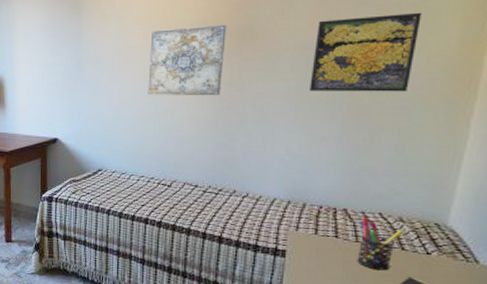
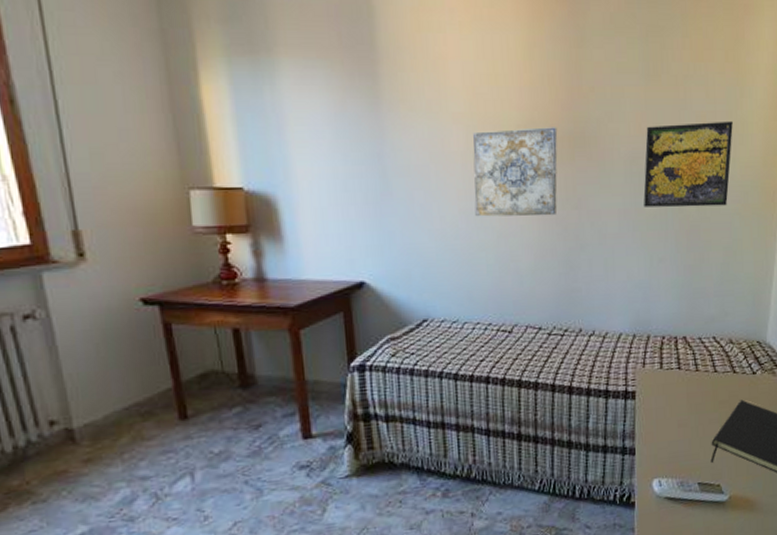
pen holder: present [357,216,404,271] -> none [698,342,734,398]

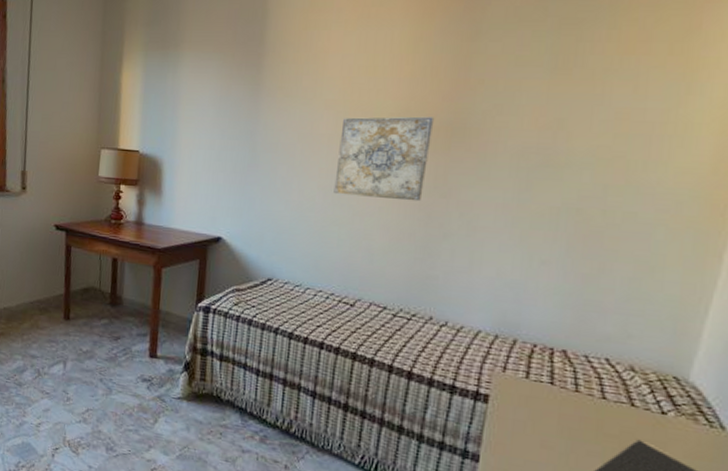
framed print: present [643,120,733,208] -> none [529,120,670,214]

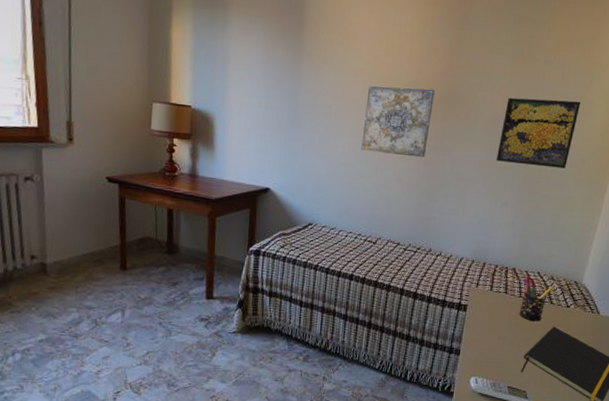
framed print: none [529,120,670,214] -> present [496,97,581,169]
pen holder: none [575,361,635,430] -> present [519,275,554,322]

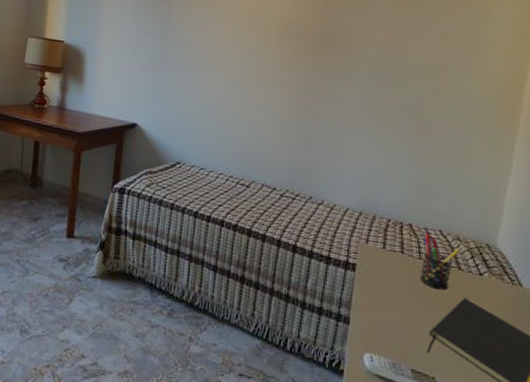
wall art: present [361,86,436,158] -> none [233,24,312,98]
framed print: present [496,97,581,169] -> none [382,36,475,114]

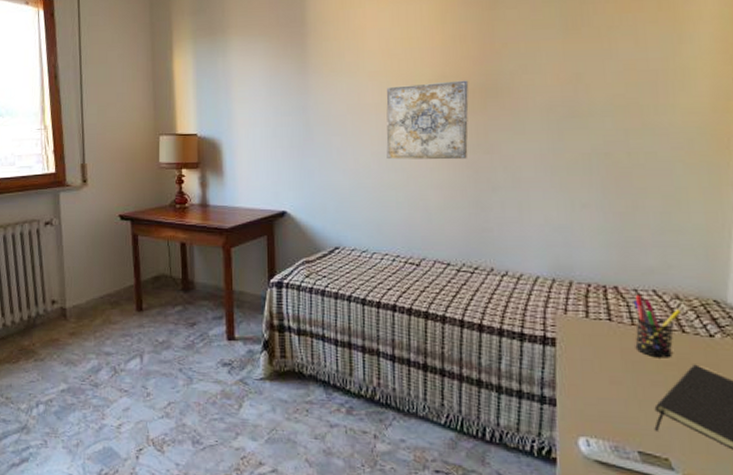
wall art: none [233,24,312,98] -> present [386,80,469,160]

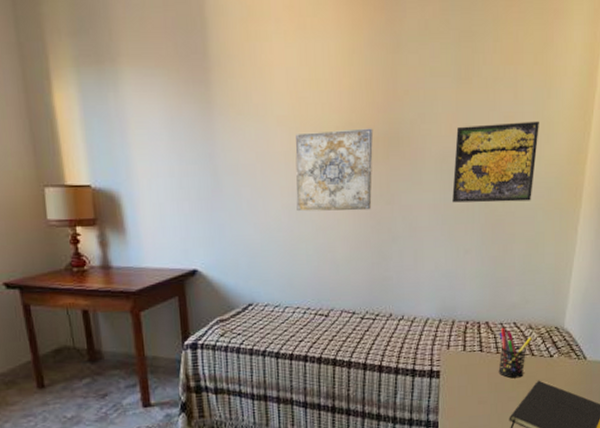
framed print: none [562,67,671,154] -> present [452,121,539,203]

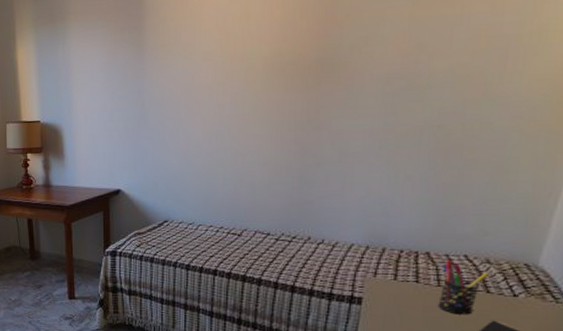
wall art: present [295,128,374,212] -> none [217,56,305,139]
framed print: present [452,121,539,203] -> none [395,31,525,127]

